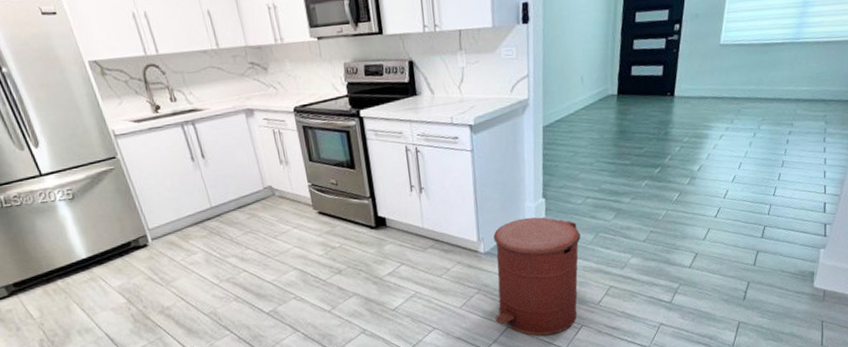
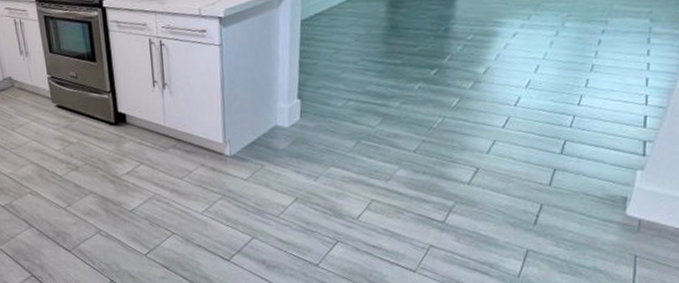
trash can: present [493,217,581,336] -> none [239,119,340,249]

